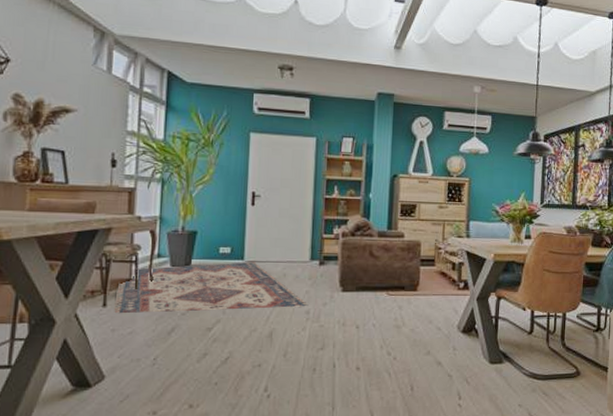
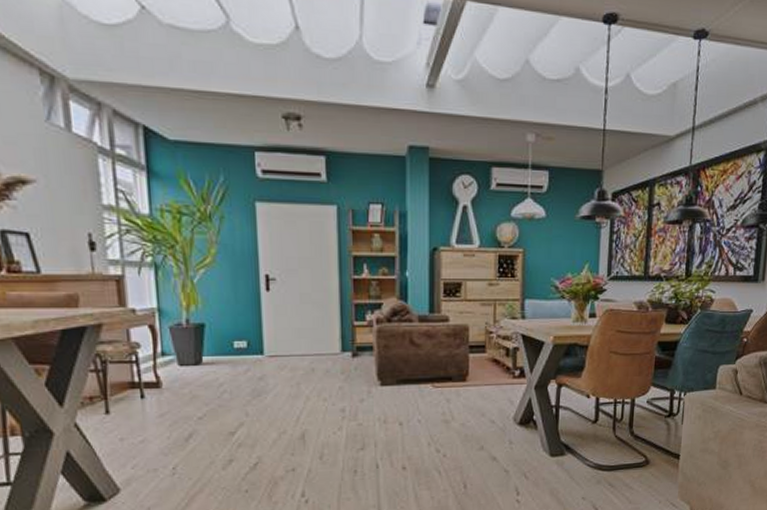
rug: present [114,261,309,314] -> none [118,355,343,421]

